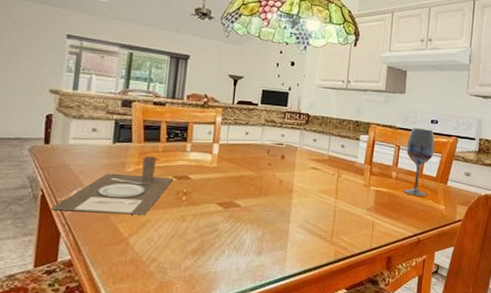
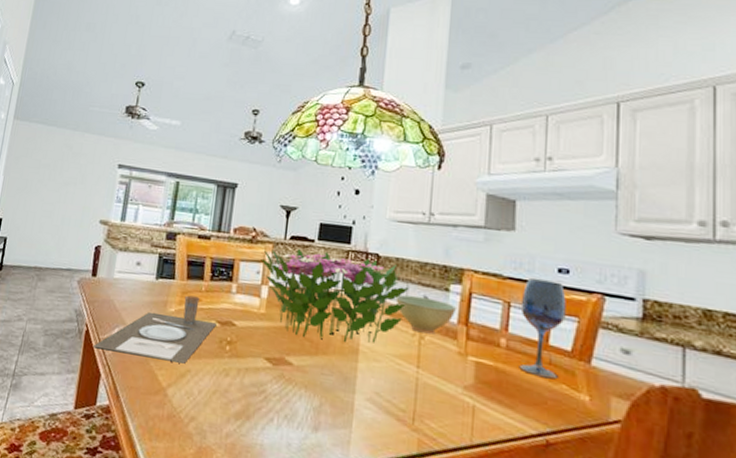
flower arrangement: none [213,111,331,184] -> present [262,248,409,343]
bowl: none [321,144,365,173] -> present [396,295,457,334]

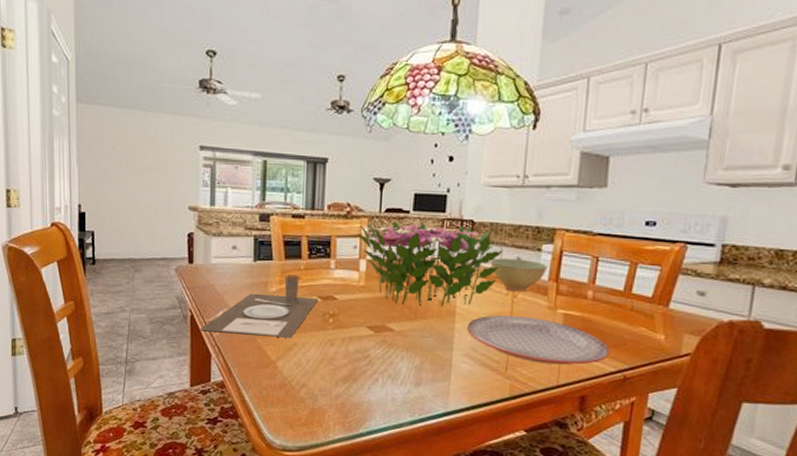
plate: none [370,356,529,423] -> present [467,315,611,365]
wineglass: present [519,278,566,380] -> none [603,233,652,324]

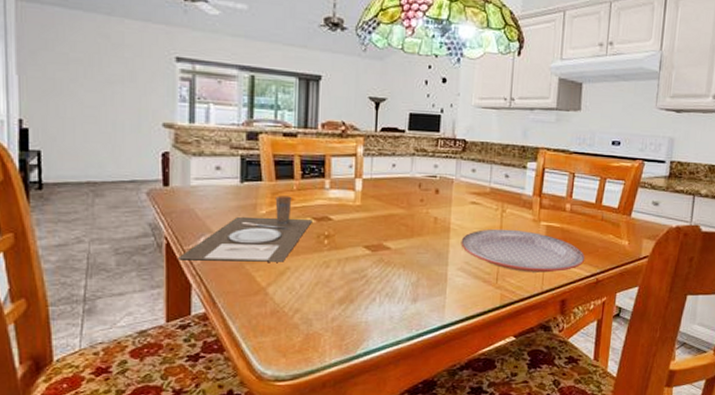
flower arrangement: present [358,220,503,306] -> none [354,139,493,223]
bowl: present [490,257,549,292] -> none [481,175,533,207]

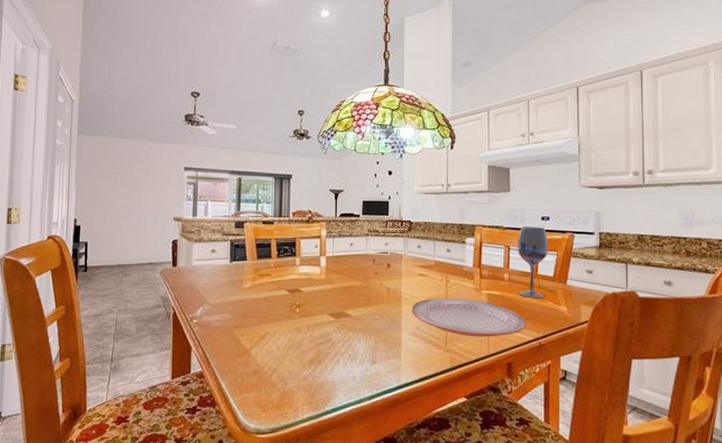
place setting: present [177,196,312,262] -> none [181,272,286,328]
wineglass: none [579,152,617,232] -> present [517,227,548,299]

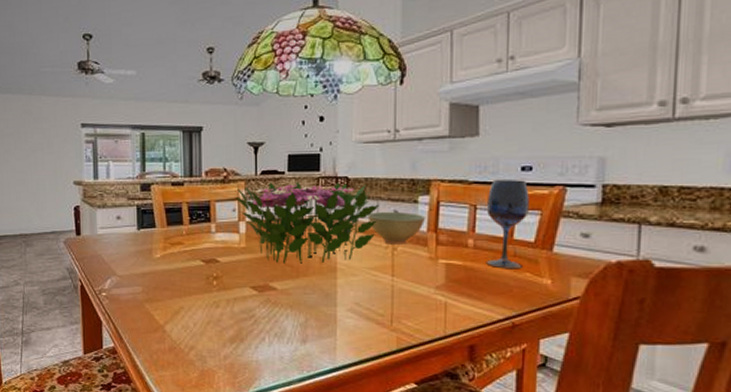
flower arrangement: none [318,223,436,293] -> present [236,181,380,264]
plate: present [411,297,527,337] -> none [349,268,497,315]
bowl: none [426,250,472,278] -> present [367,211,426,245]

